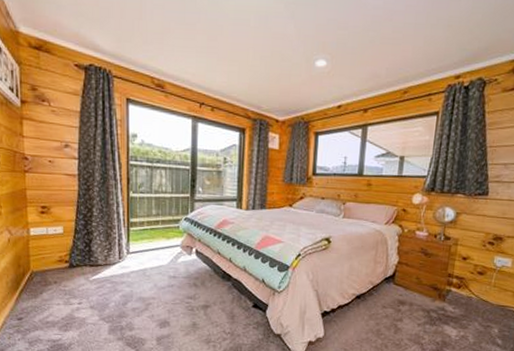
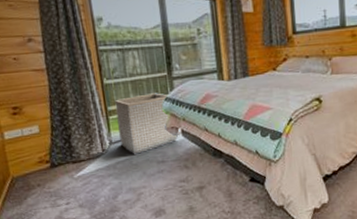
laundry basket: none [136,211,190,267] -> present [115,93,177,154]

